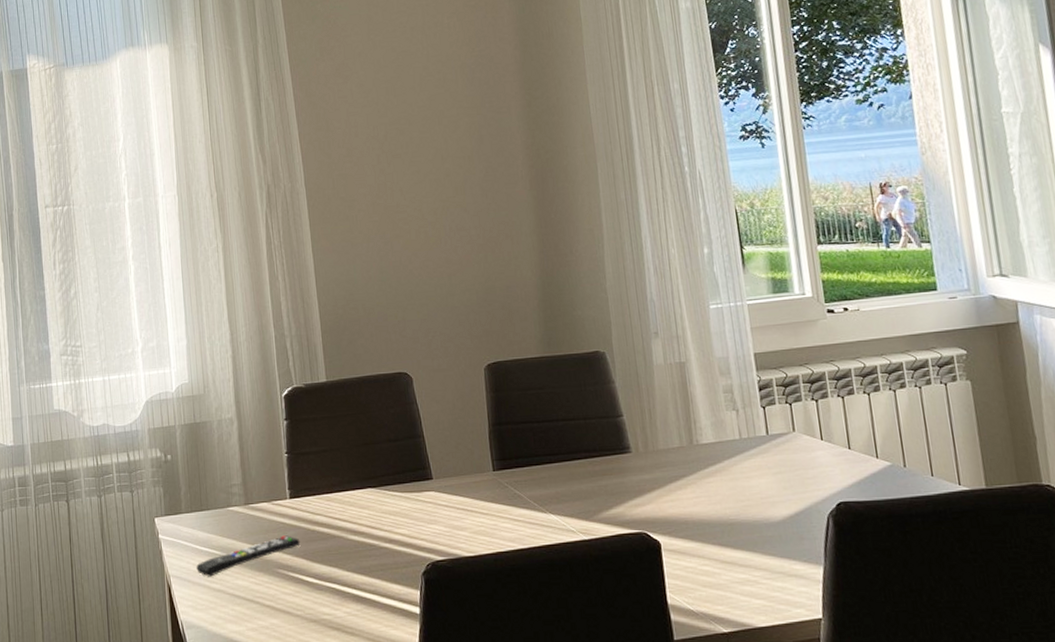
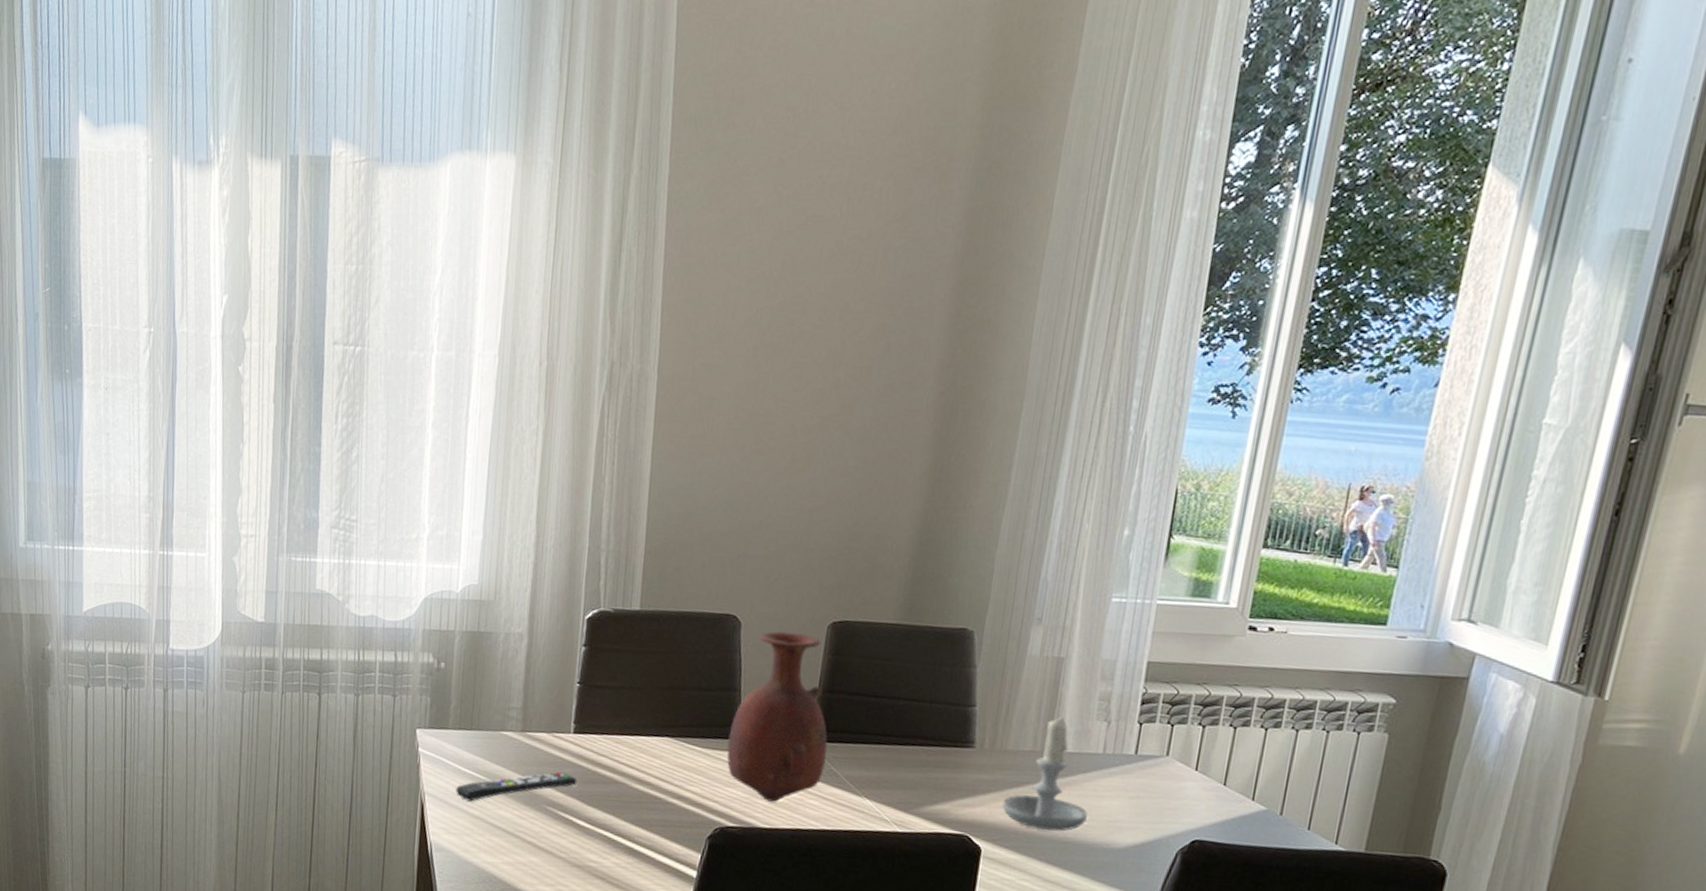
vase: none [421,378,509,531] -> present [727,631,828,802]
candle: none [667,412,743,517] -> present [1002,715,1087,832]

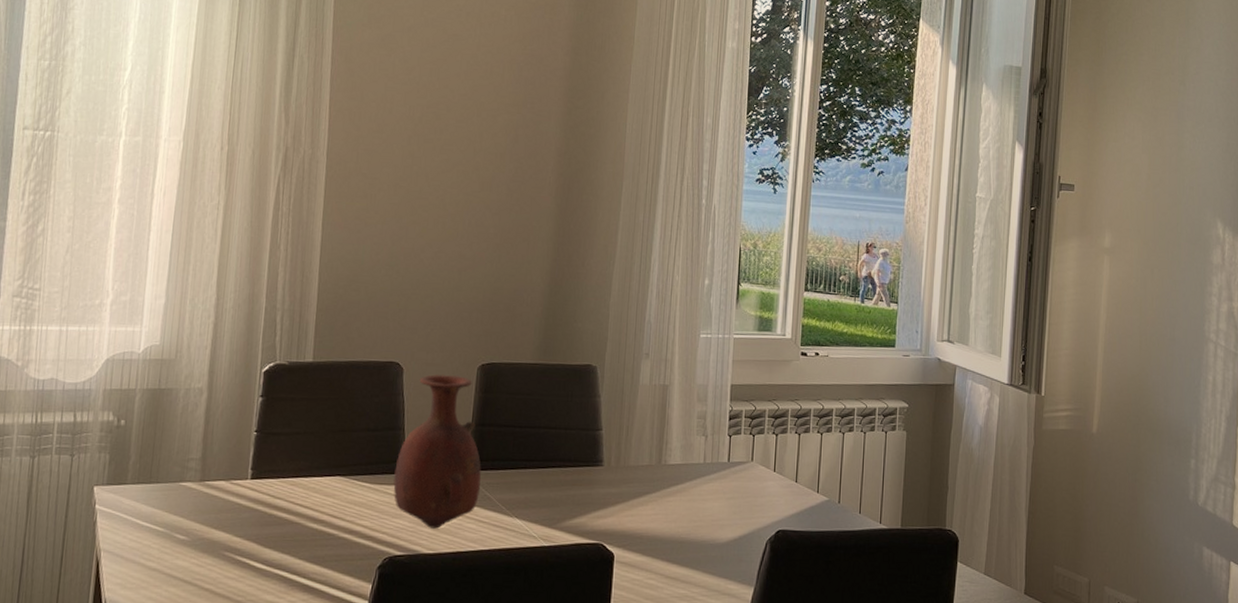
remote control: present [456,771,577,802] -> none [133,517,254,554]
candle: present [1002,715,1087,832] -> none [629,433,696,533]

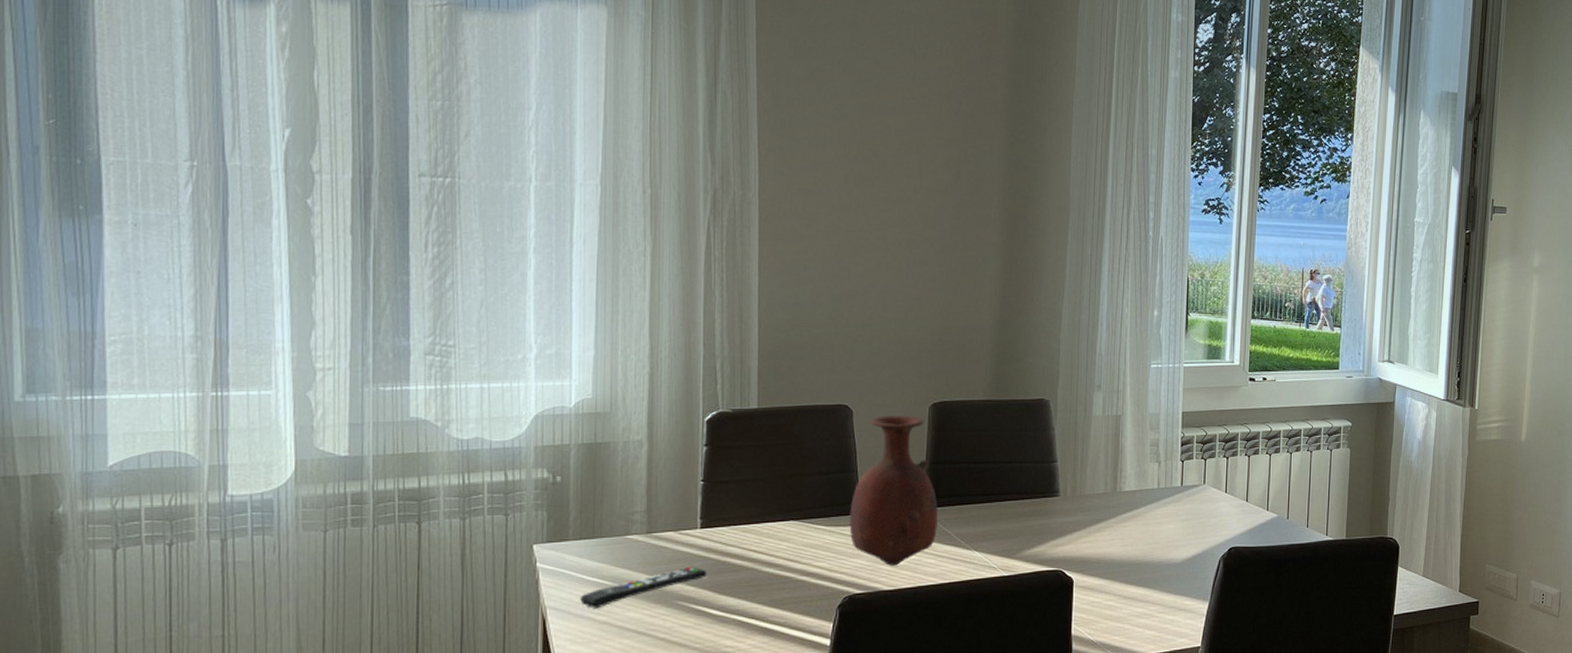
remote control: none [133,517,254,554] -> present [580,566,708,609]

